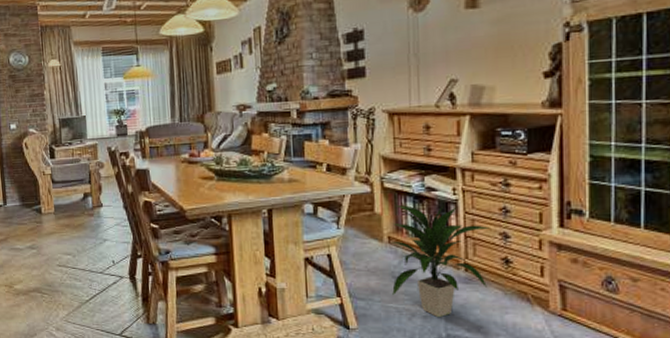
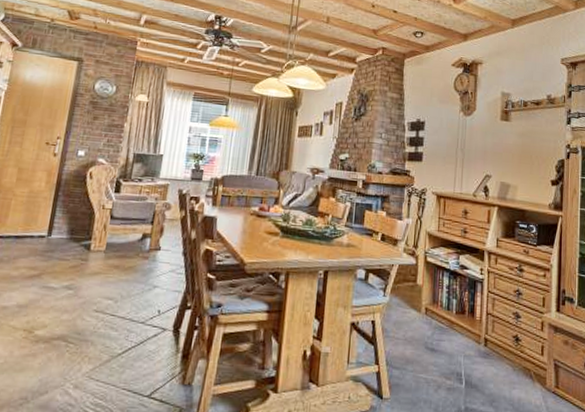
indoor plant: present [392,204,490,317] -> none [424,278,506,390]

